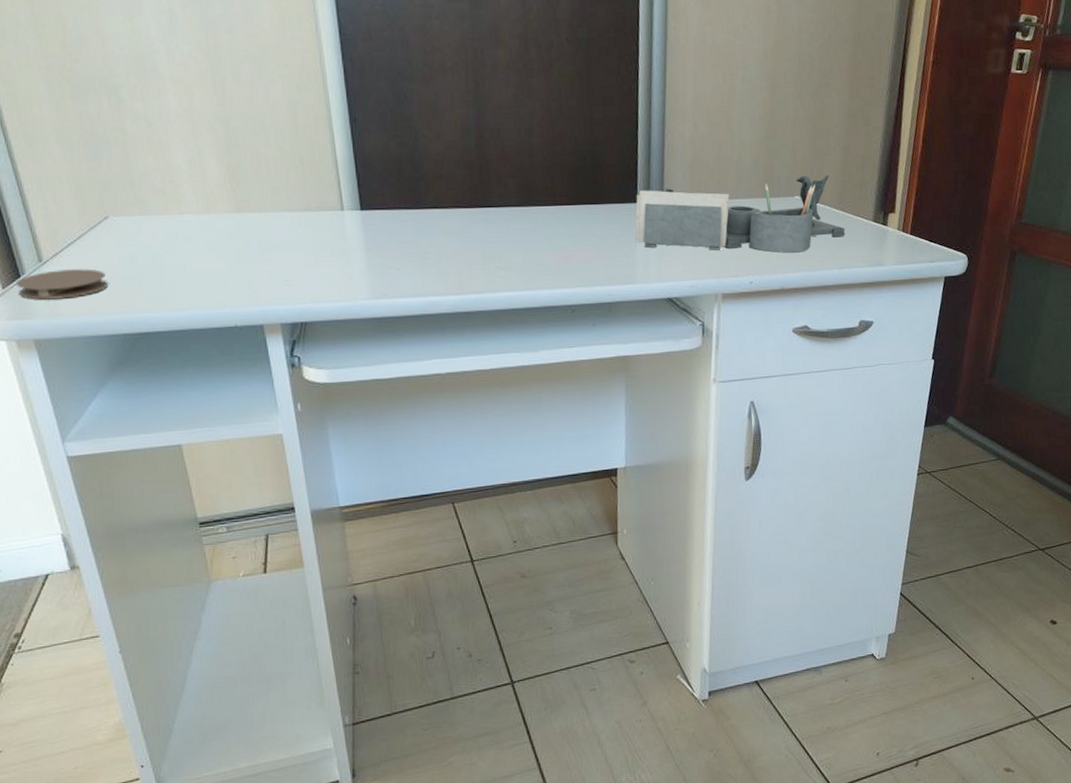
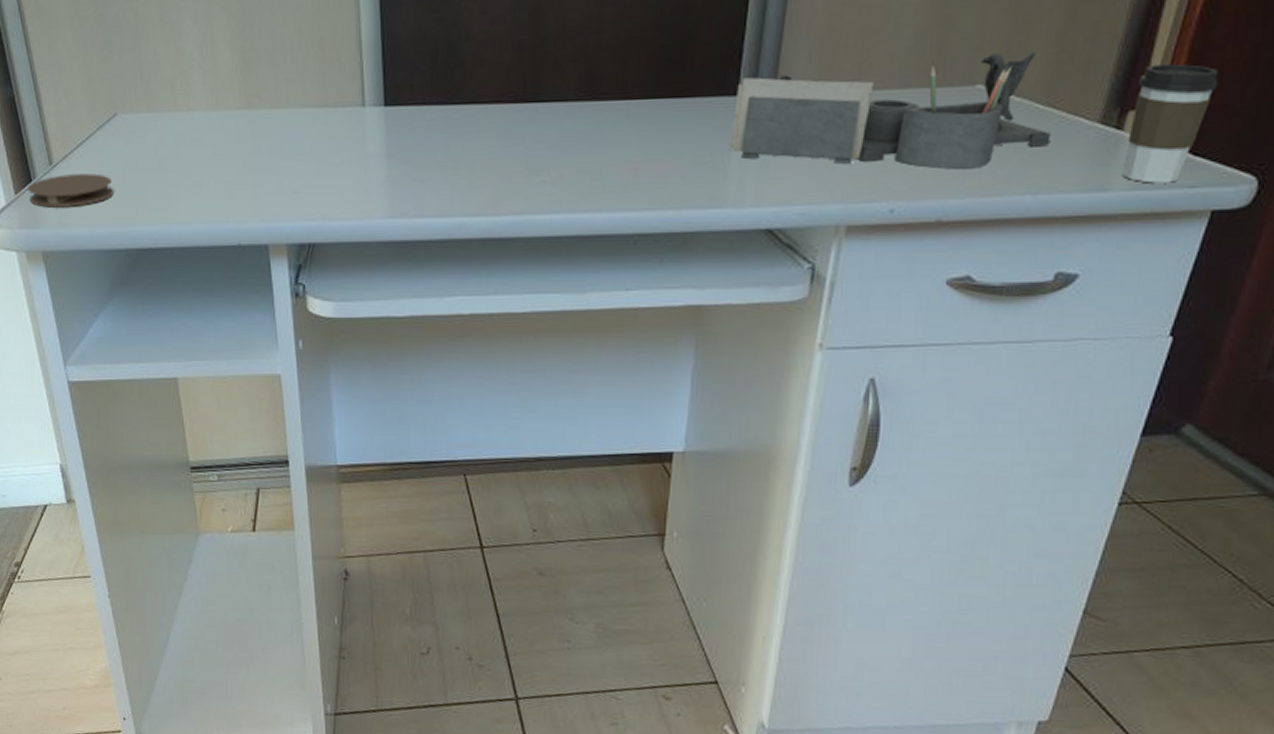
coffee cup: none [890,183,937,260] -> present [1123,63,1219,184]

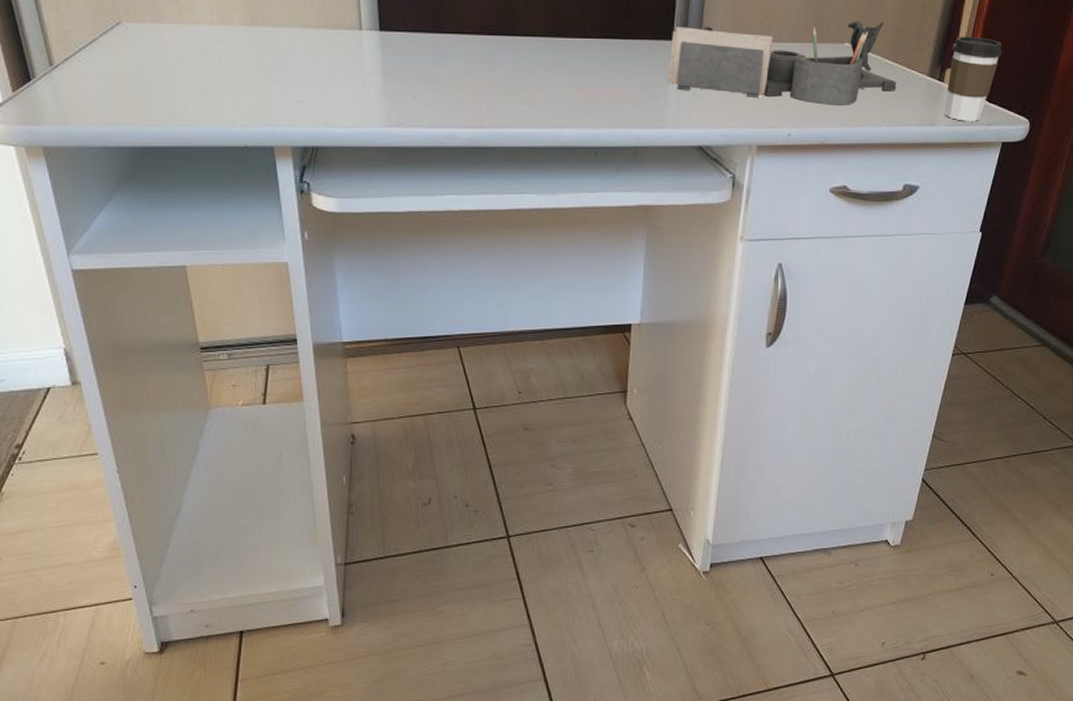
coaster: present [27,173,114,208] -> none [25,75,119,106]

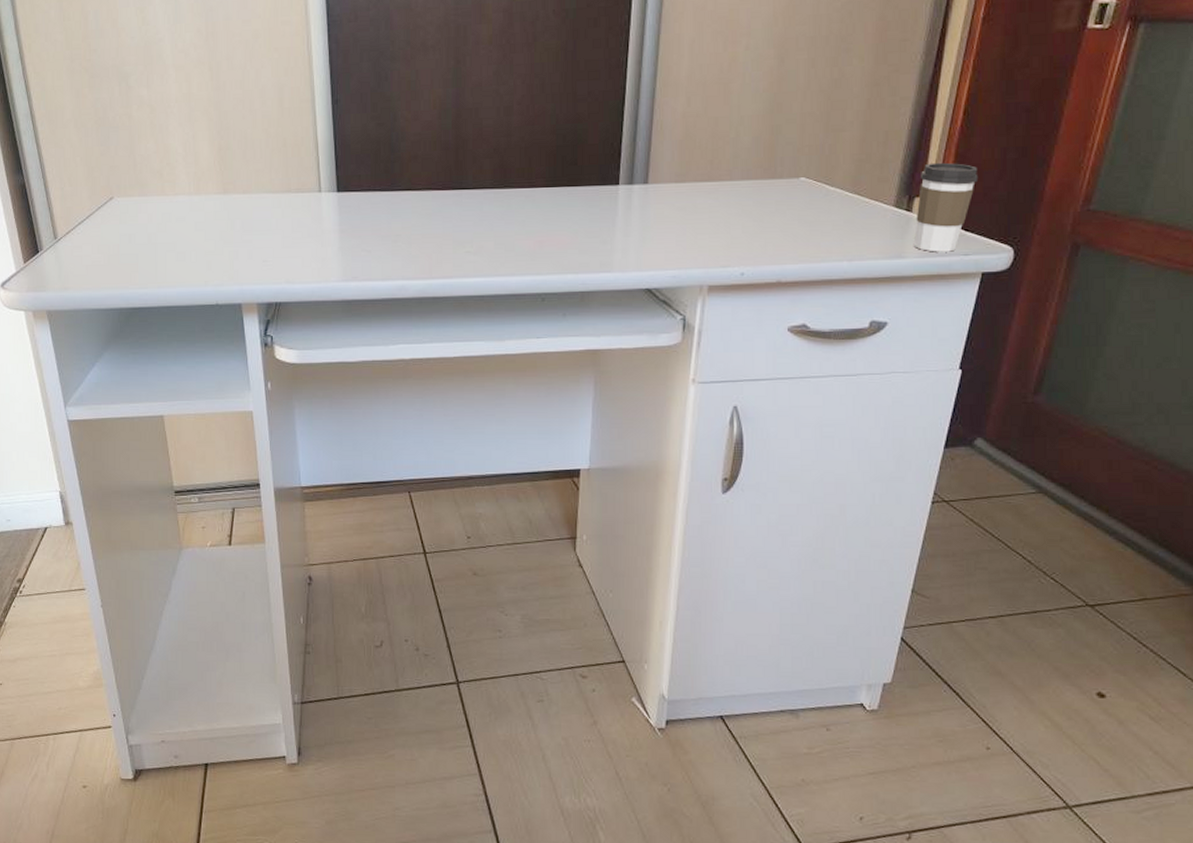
desk organizer: present [668,21,897,105] -> none [614,153,859,242]

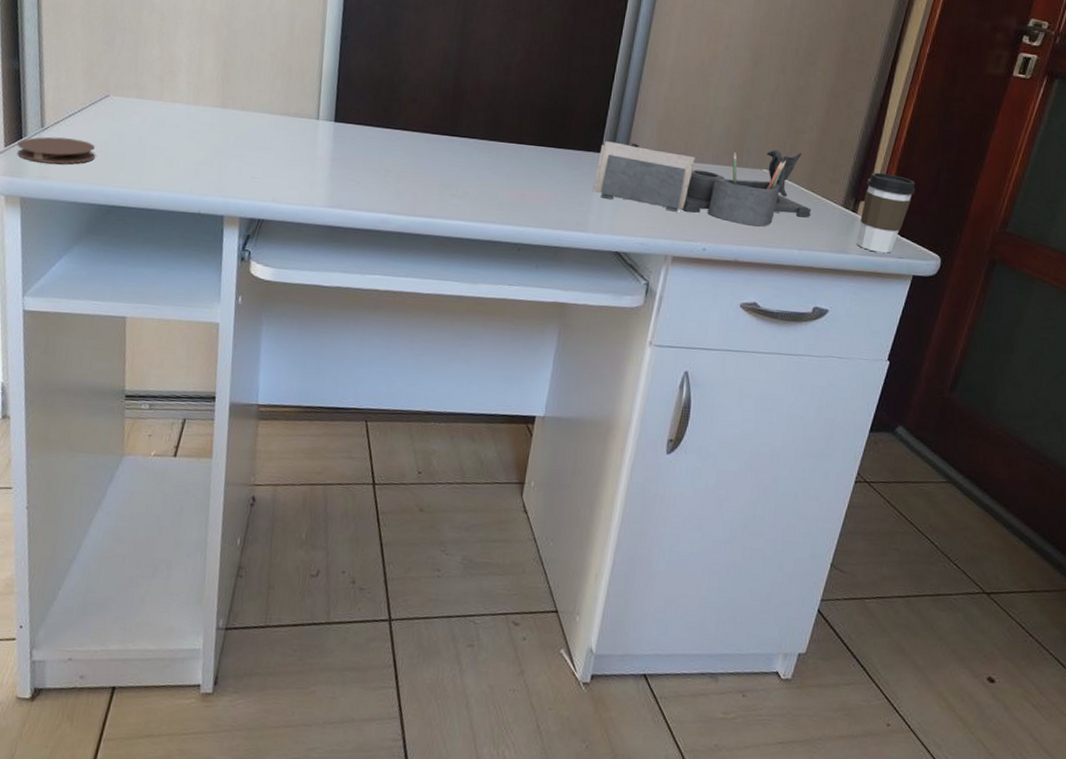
coaster: none [34,246,110,274] -> present [16,136,96,164]
desk organizer: none [614,153,859,242] -> present [592,141,812,227]

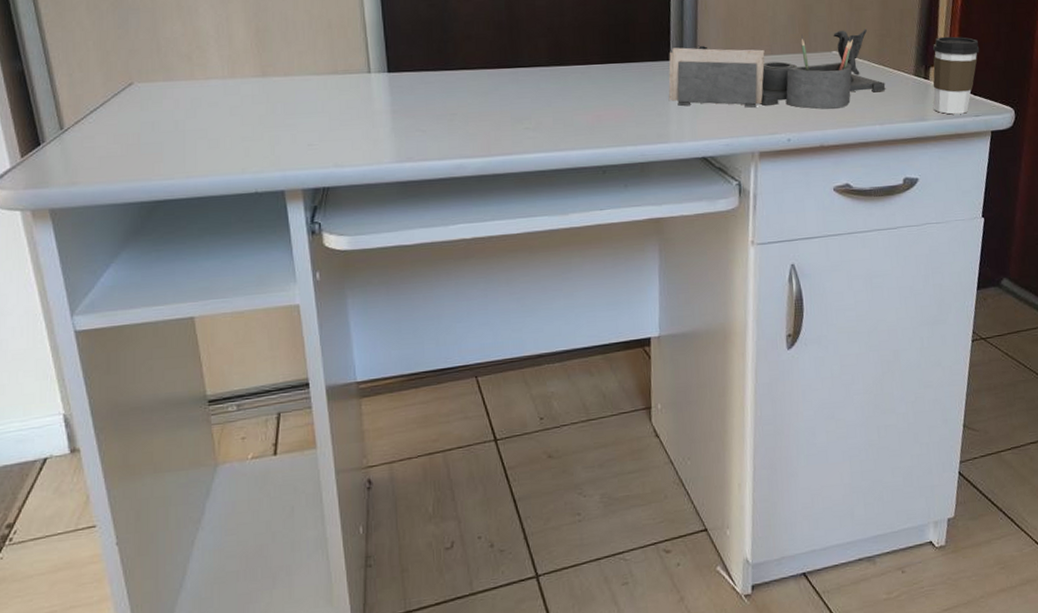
coaster: present [16,136,96,164] -> none [34,136,129,168]

